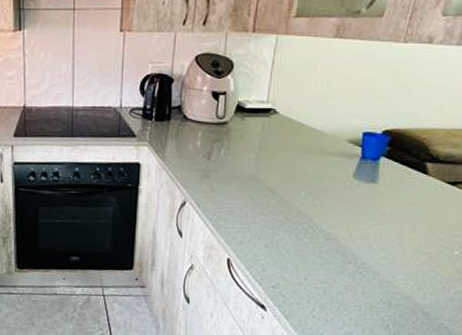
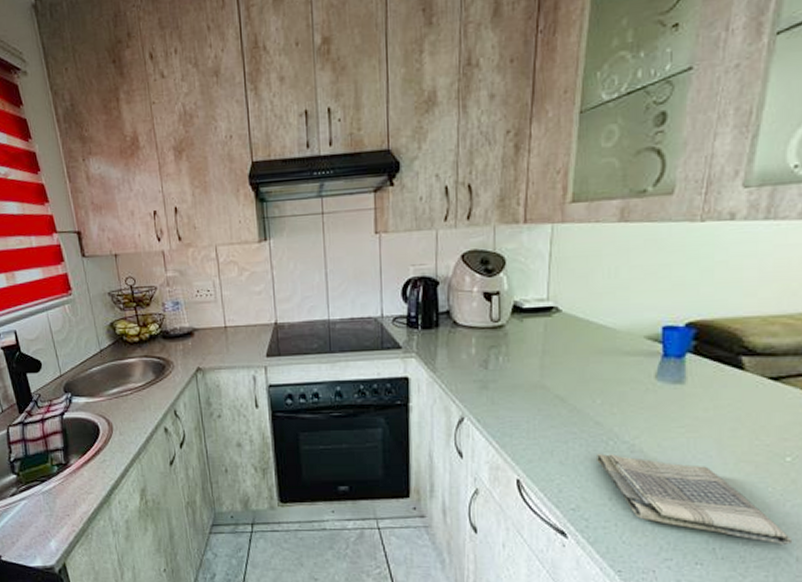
dish towel: none [297,240,453,326] -> present [597,454,793,546]

